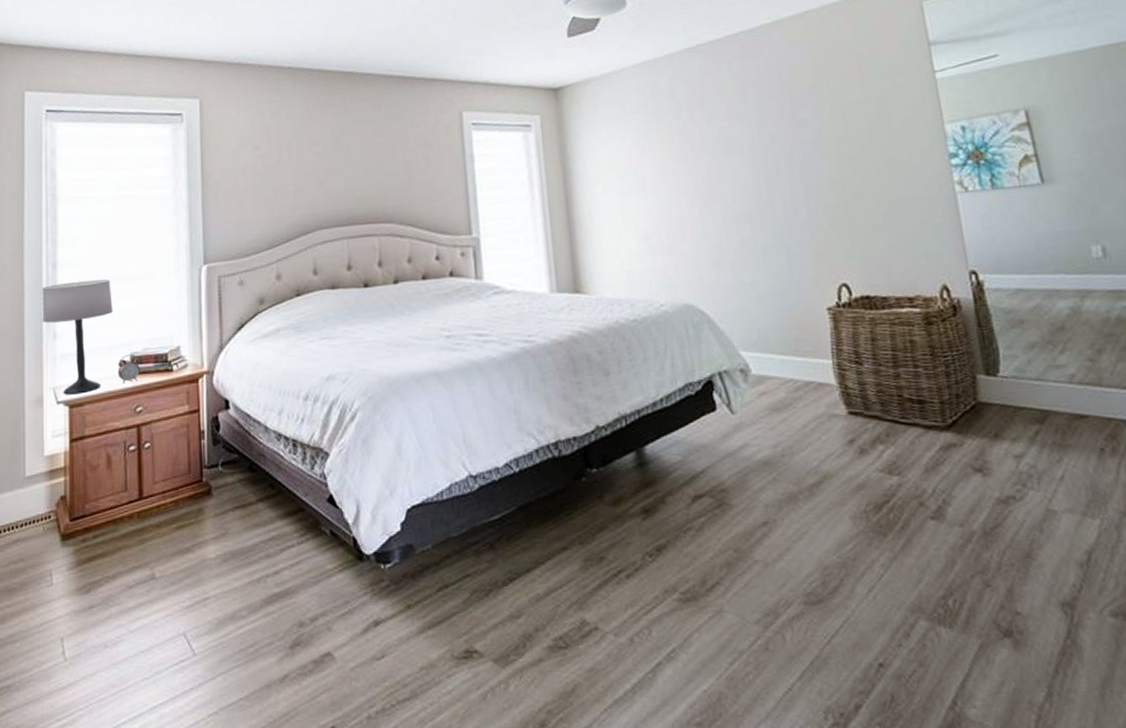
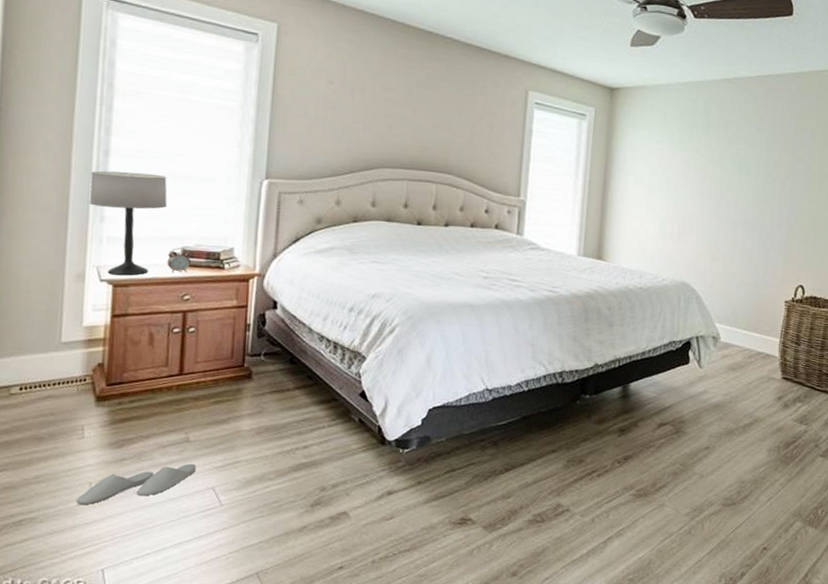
slippers: none [49,605,164,665] -> present [76,463,196,504]

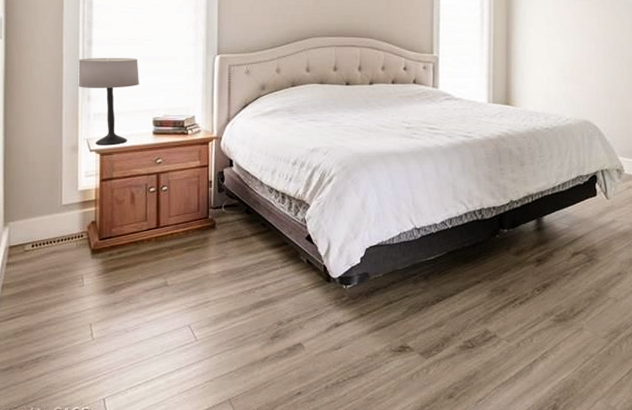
slippers: present [76,463,196,504] -> none [80,304,174,343]
alarm clock: present [167,248,191,273] -> none [142,119,161,141]

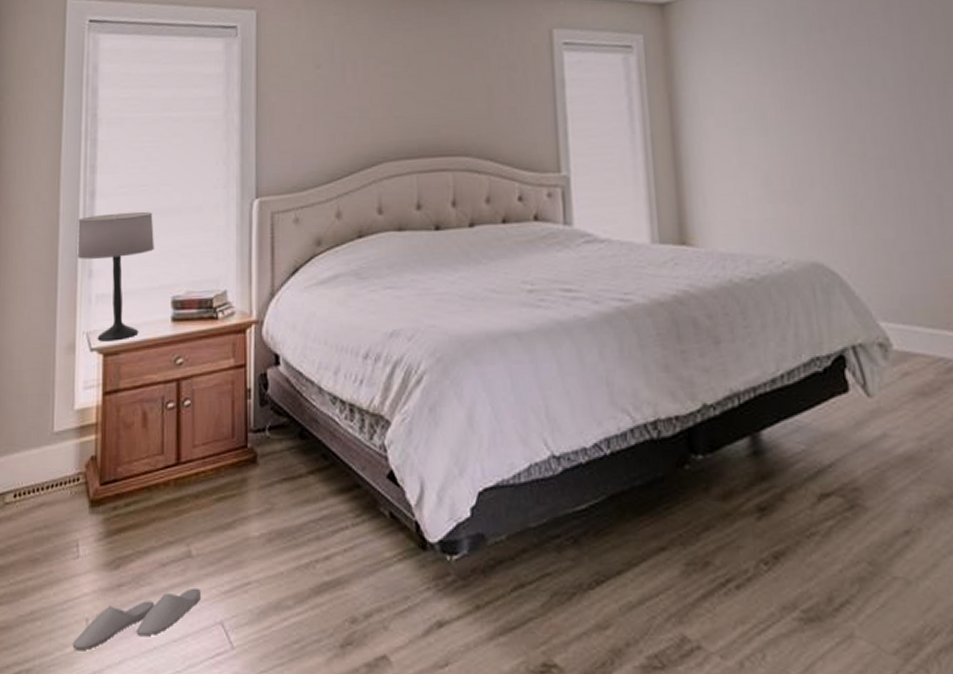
slippers: none [80,304,174,343] -> present [72,587,201,650]

